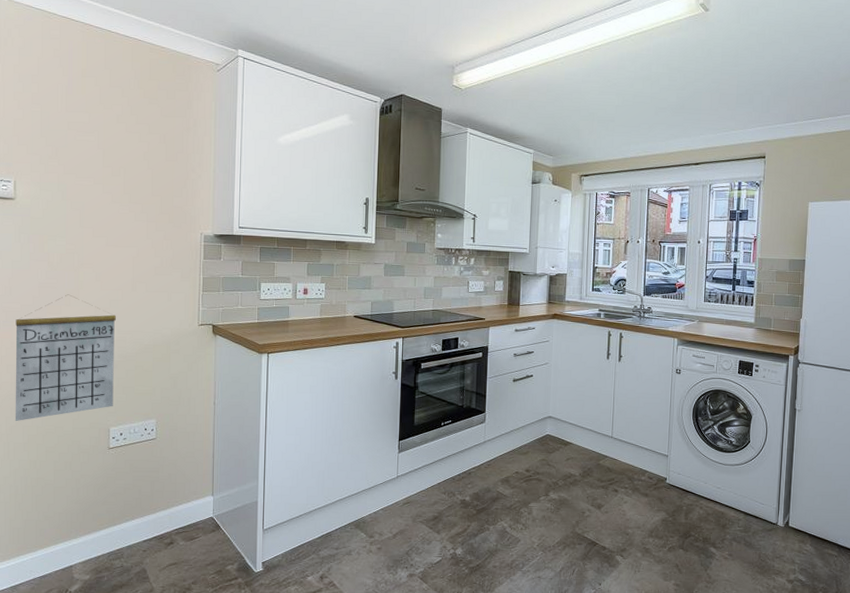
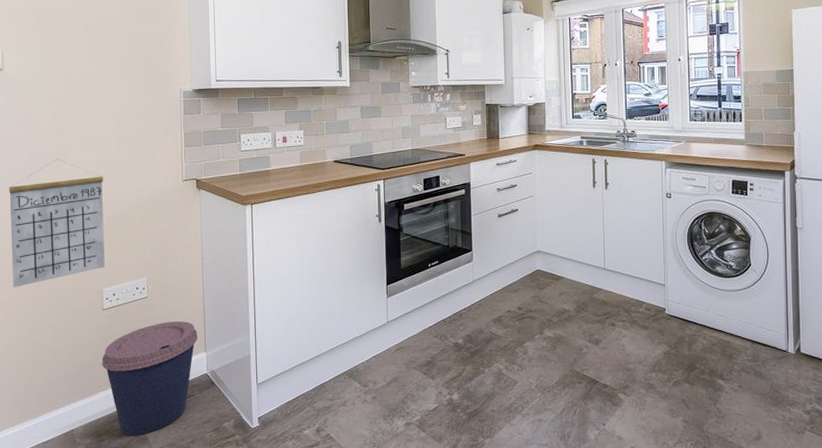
coffee cup: none [105,464,205,575] -> present [102,321,197,436]

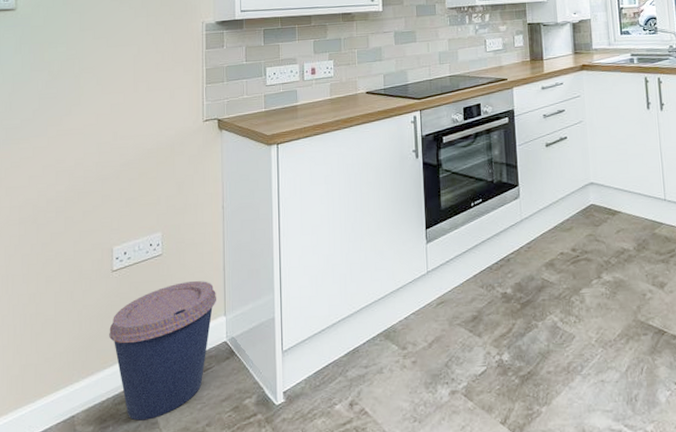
calendar: present [9,159,105,287] -> none [14,103,118,250]

